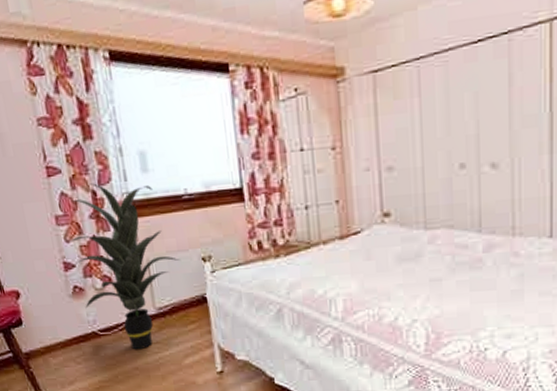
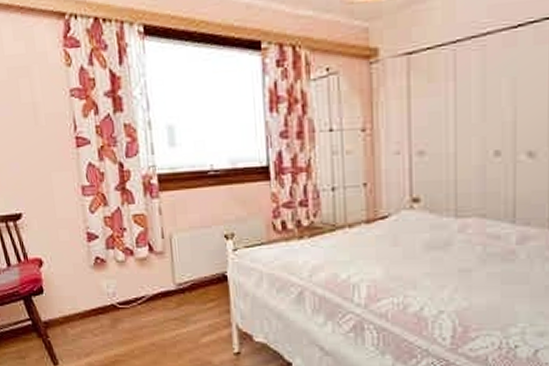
indoor plant: present [69,183,180,350] -> none [94,155,202,326]

